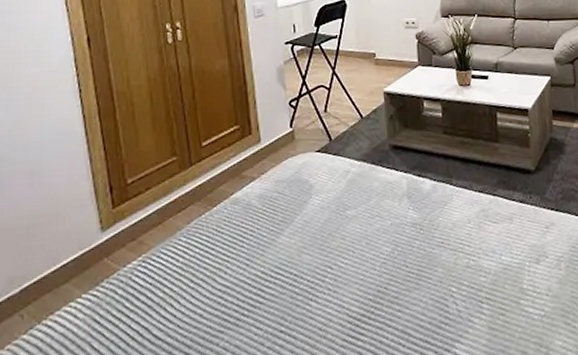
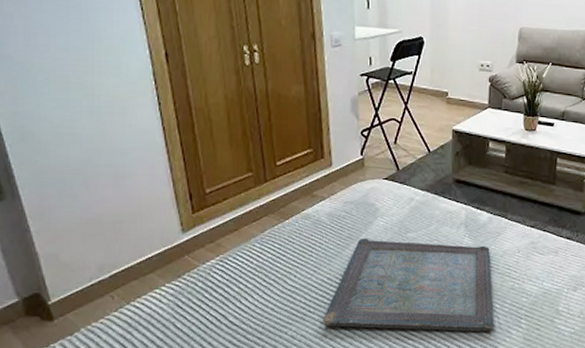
serving tray: none [259,218,452,332] -> present [323,237,494,332]

